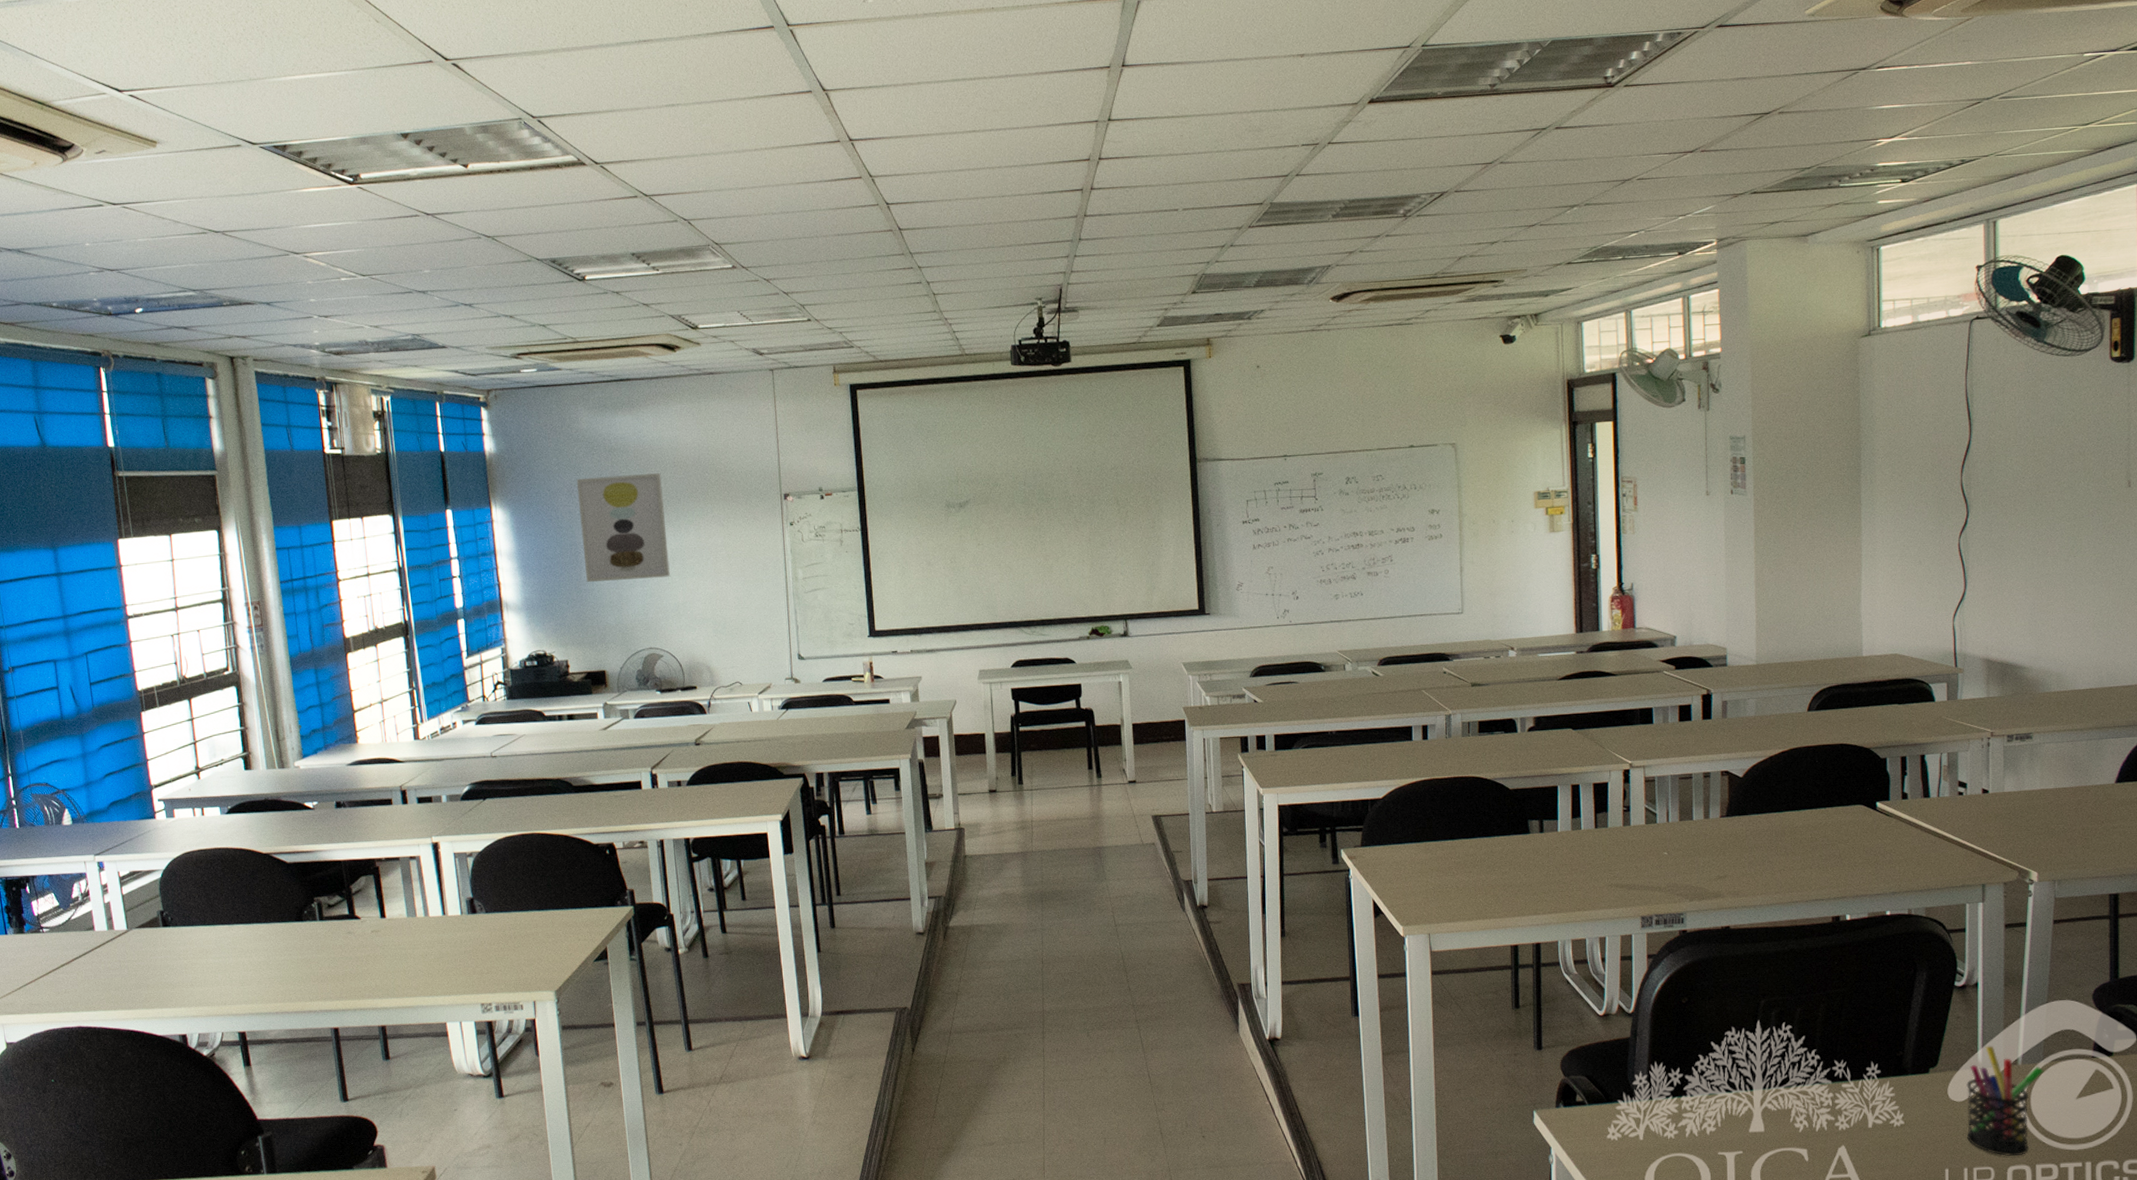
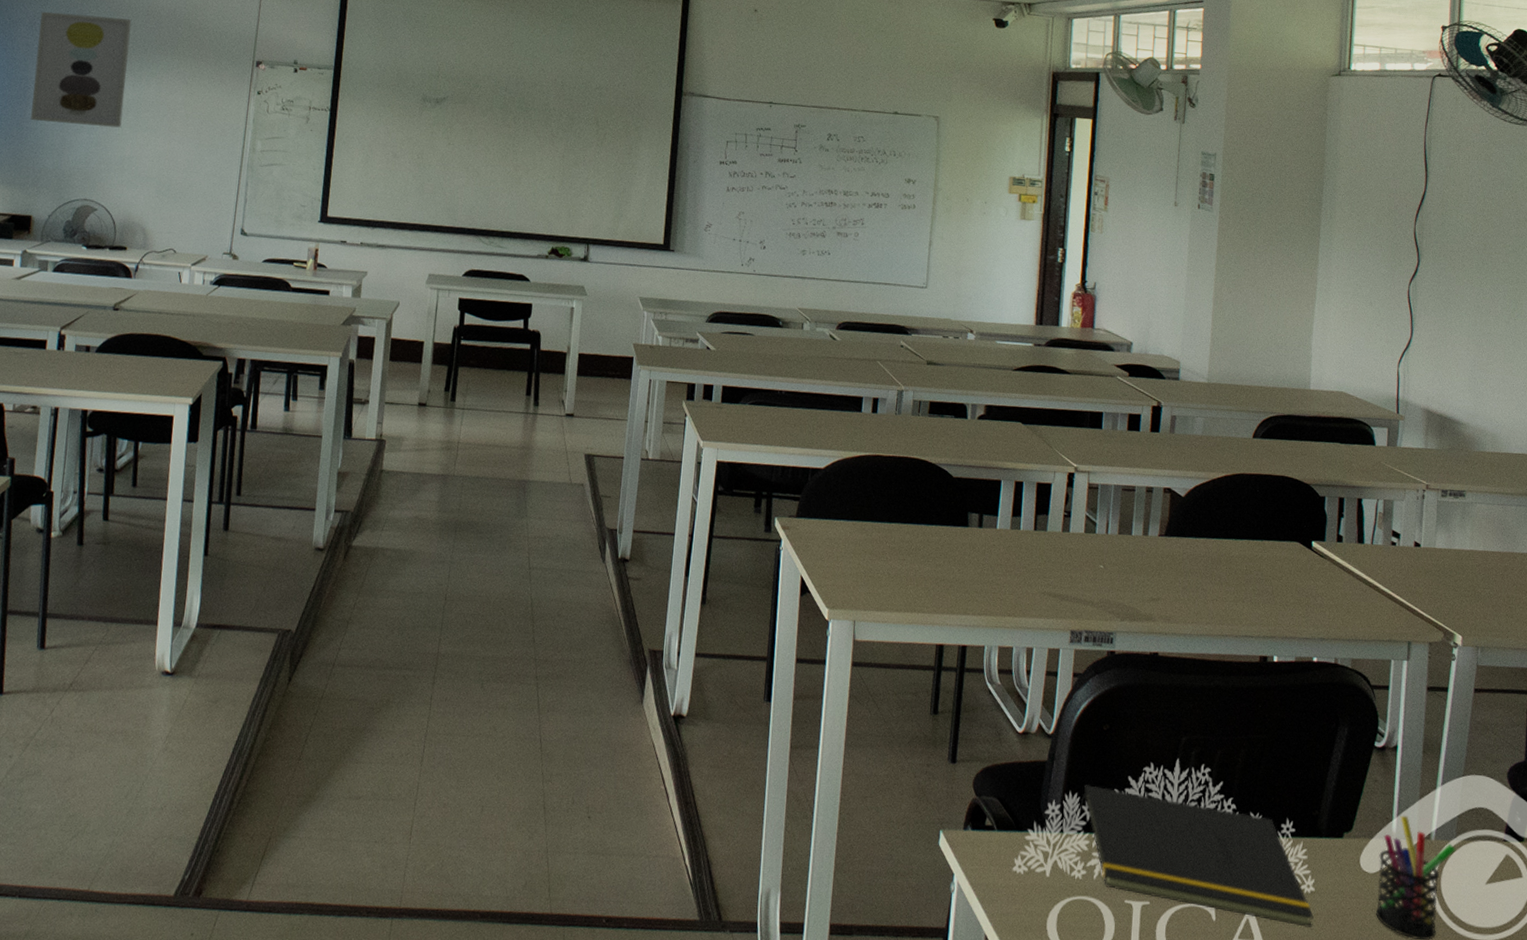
notepad: none [1666,1054,1905,1158] -> present [1079,785,1314,928]

